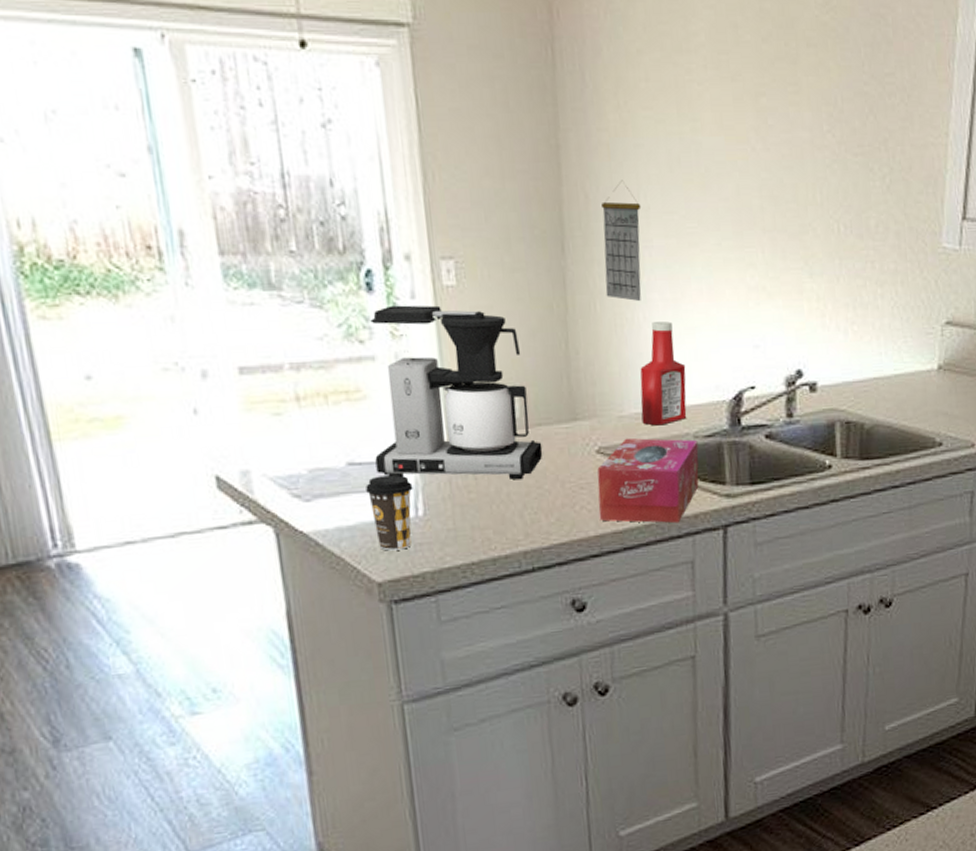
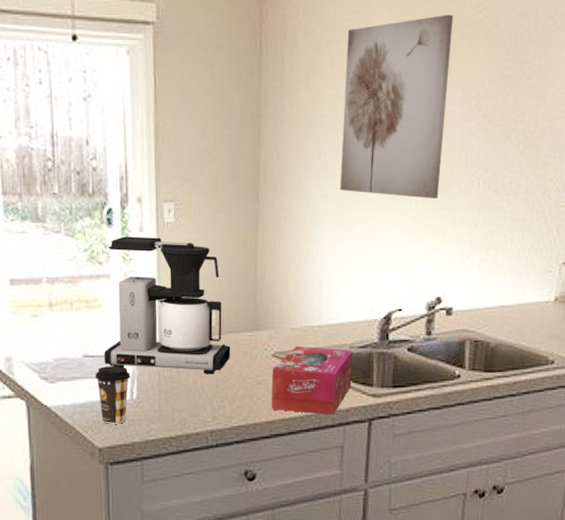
calendar: present [602,180,642,302] -> none [288,143,321,239]
ketchup bottle: present [640,321,687,426] -> none [310,255,347,337]
wall art: none [663,15,795,248] -> present [340,14,454,199]

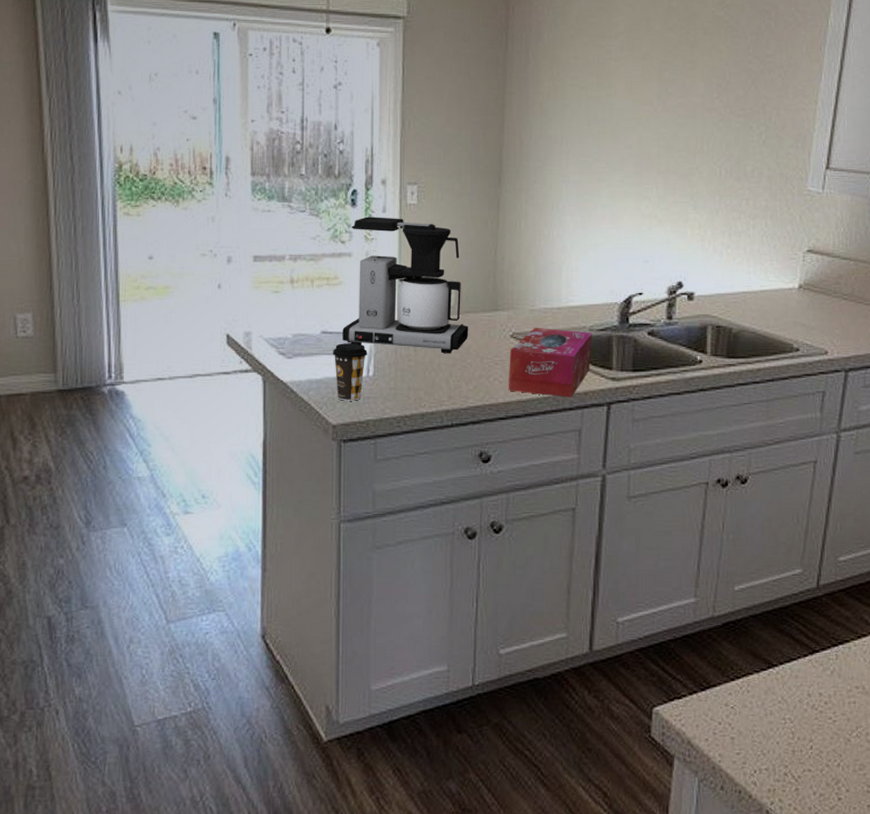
wall art: present [340,14,454,199] -> none [581,11,696,185]

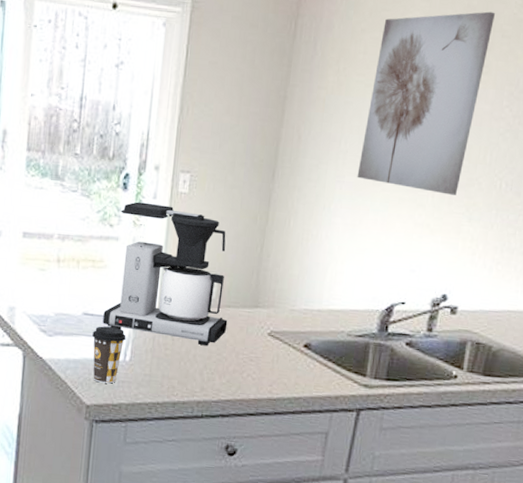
tissue box: present [508,327,592,398] -> none [260,327,350,401]
wall art: none [581,11,696,185] -> present [357,11,496,195]

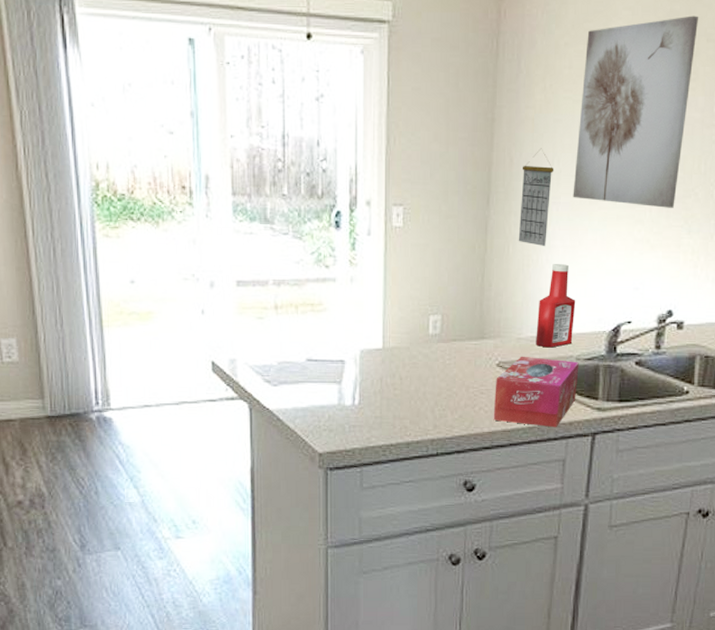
coffee cup: present [92,326,126,384] -> none [318,371,353,429]
coffee maker: present [102,202,228,346] -> none [327,240,455,383]
tissue box: none [260,327,350,401] -> present [493,356,579,428]
calendar: none [299,128,341,223] -> present [518,148,554,247]
ketchup bottle: none [308,240,352,322] -> present [536,264,576,348]

